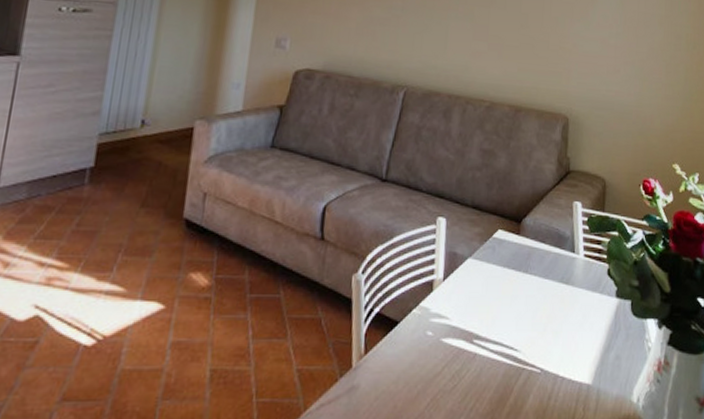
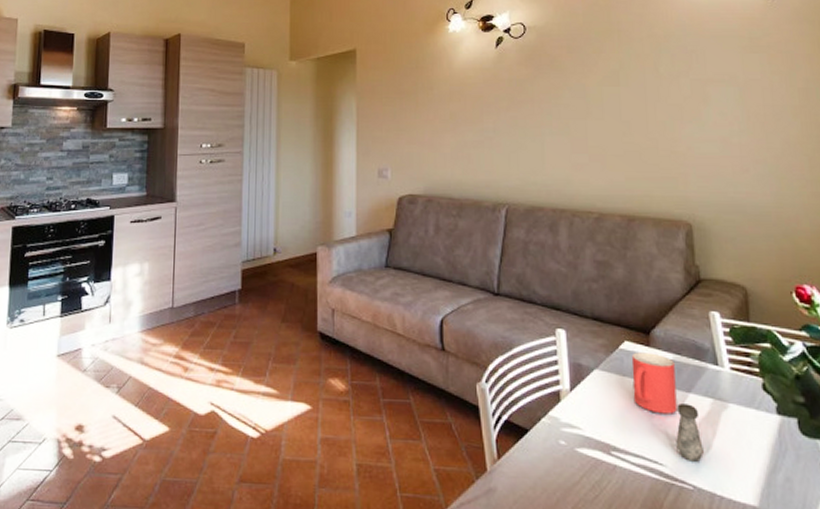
mug: none [499,241,539,301] -> present [631,352,677,414]
salt shaker: none [531,290,555,346] -> present [676,403,705,462]

